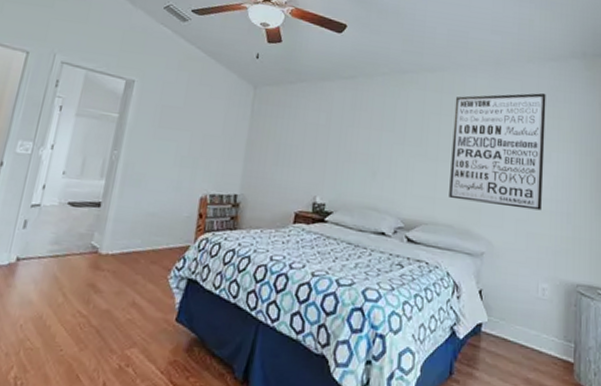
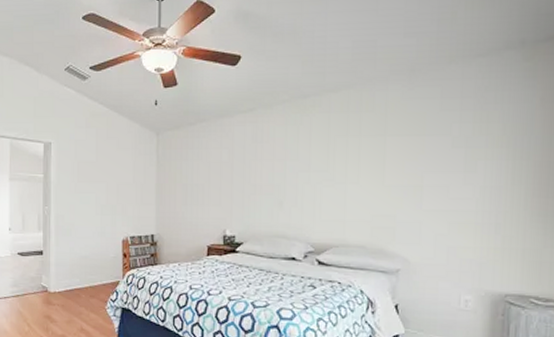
wall art: present [449,93,546,211] -> none [360,97,472,224]

